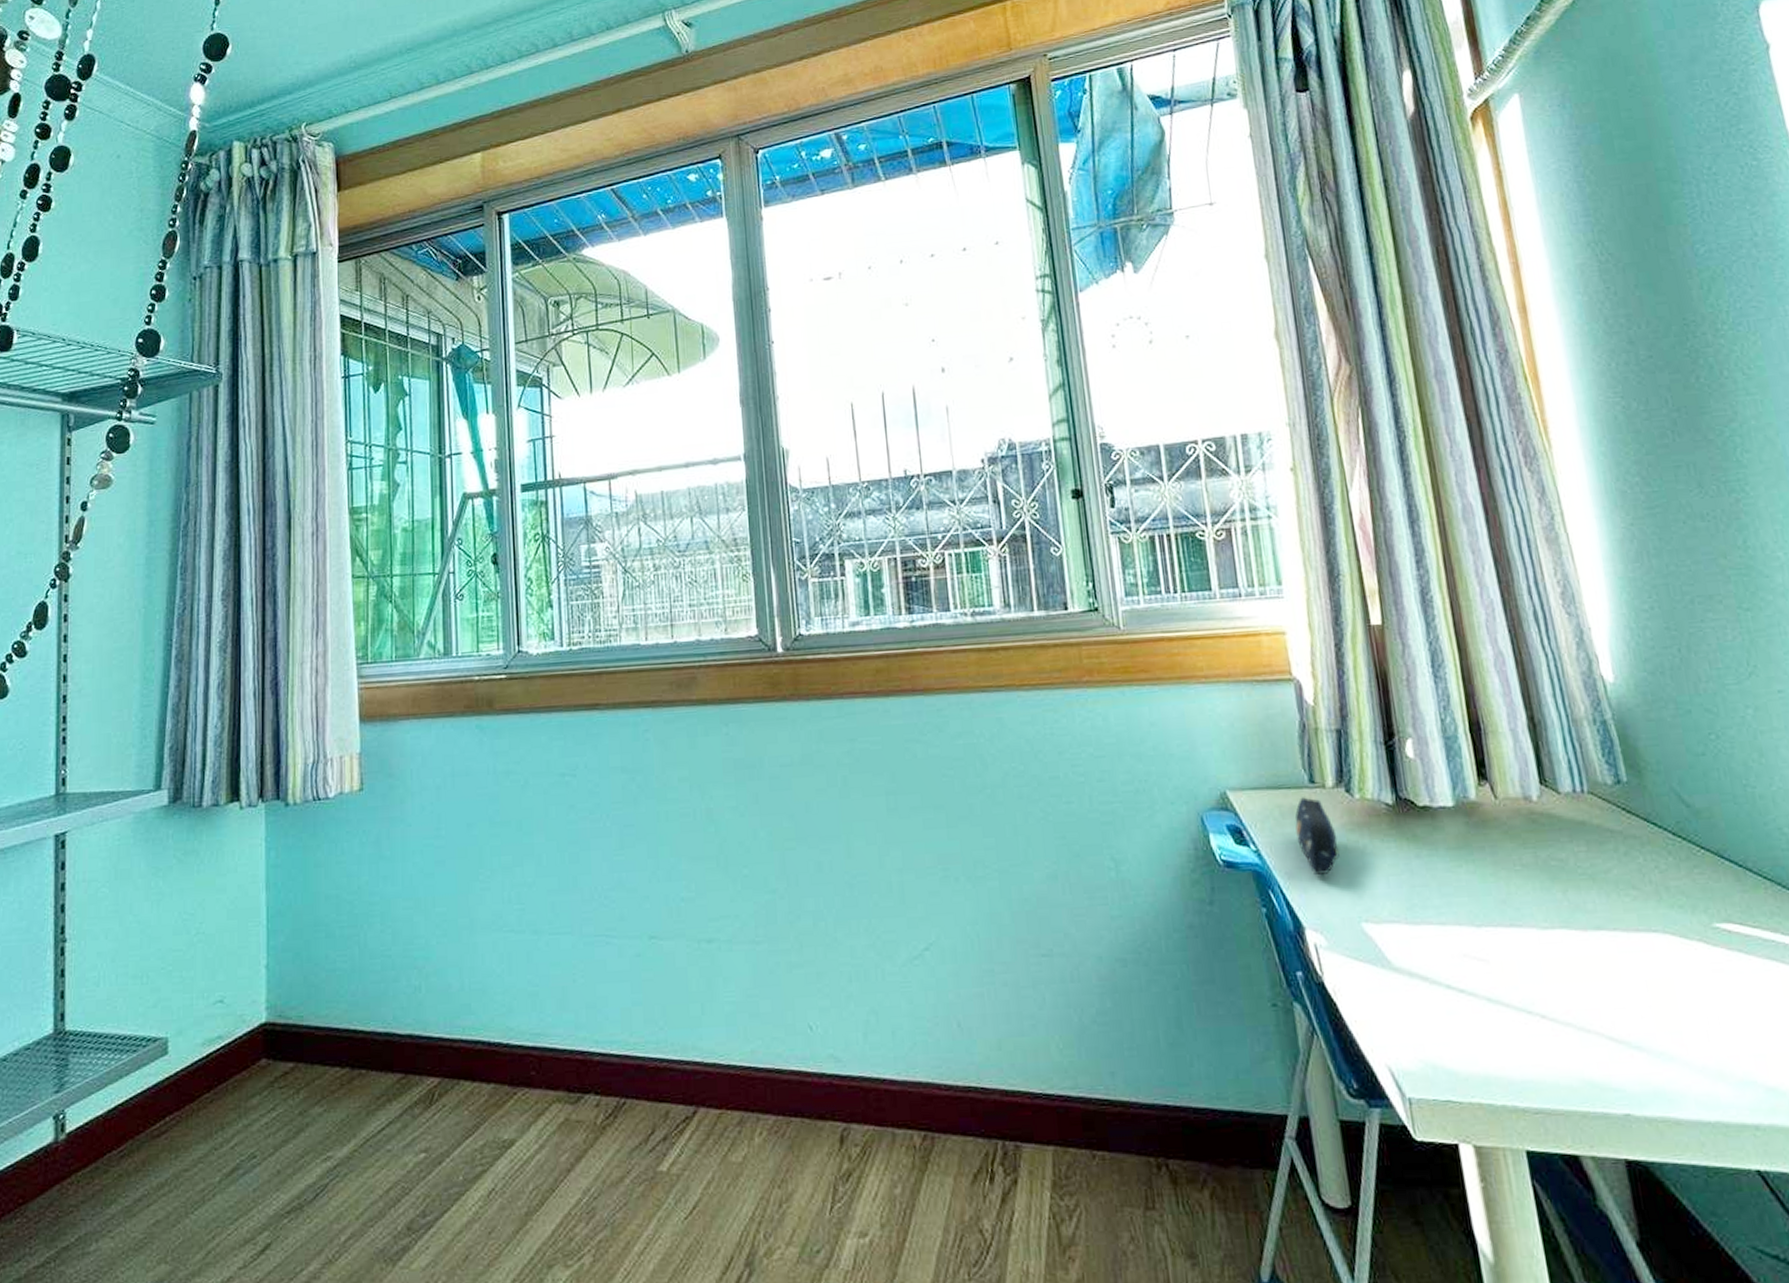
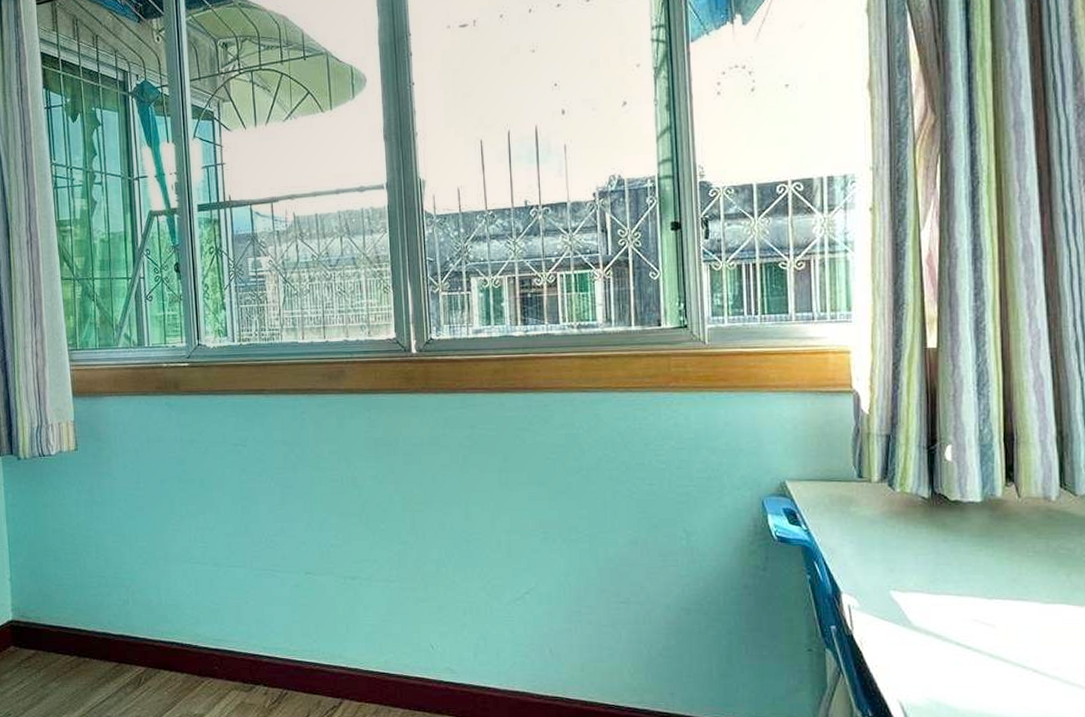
pencil case: present [1295,797,1340,876] -> none [841,489,877,552]

